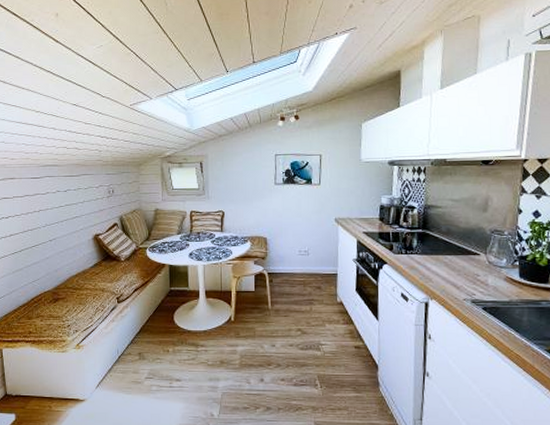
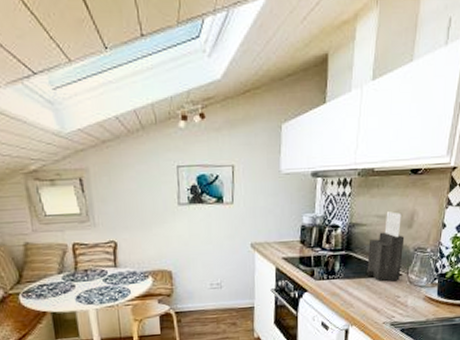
knife block: none [444,196,480,260] -> present [367,211,405,281]

